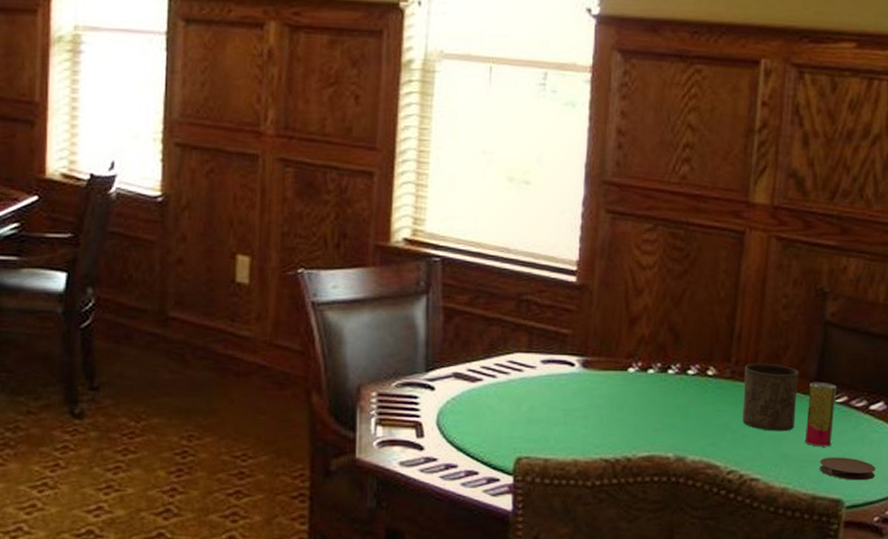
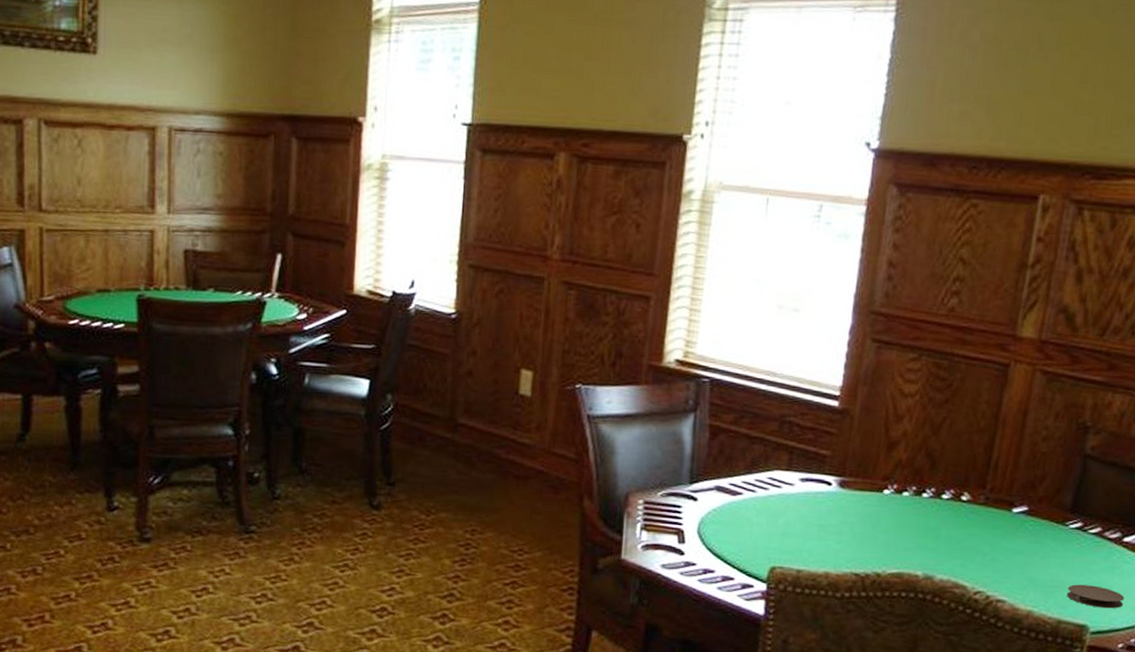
cup: present [742,363,799,432] -> none [993,491,1054,558]
beverage can: present [804,381,837,447] -> none [1053,512,1092,575]

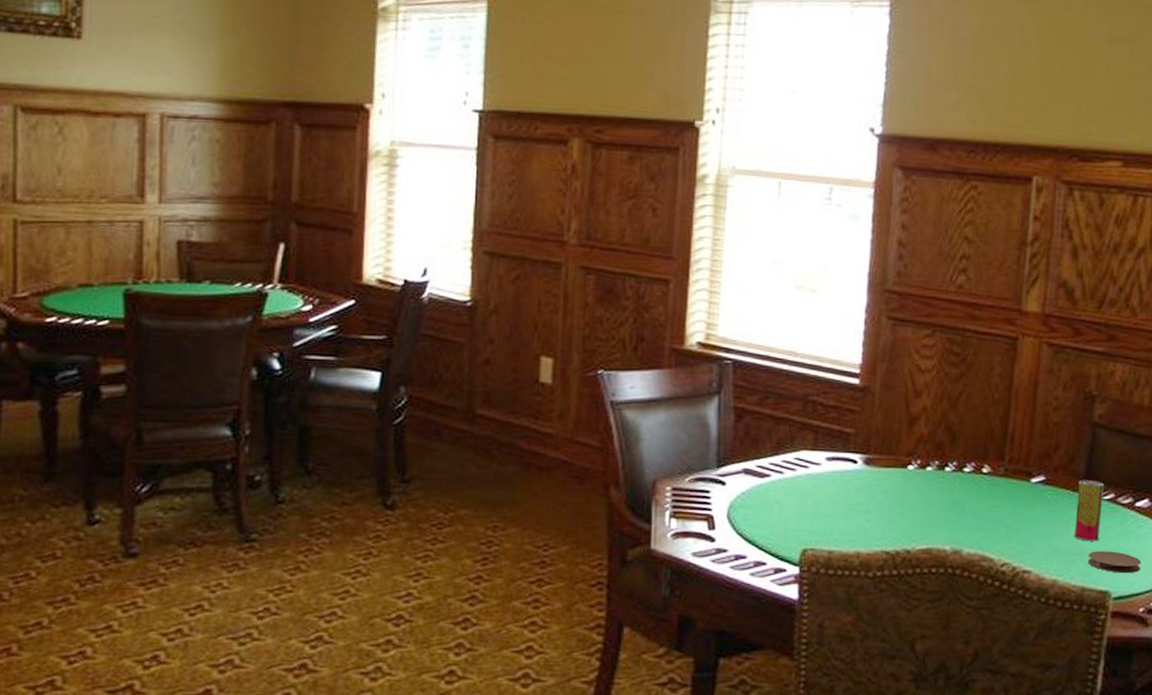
beverage can: none [1053,512,1092,575] -> present [1074,479,1104,541]

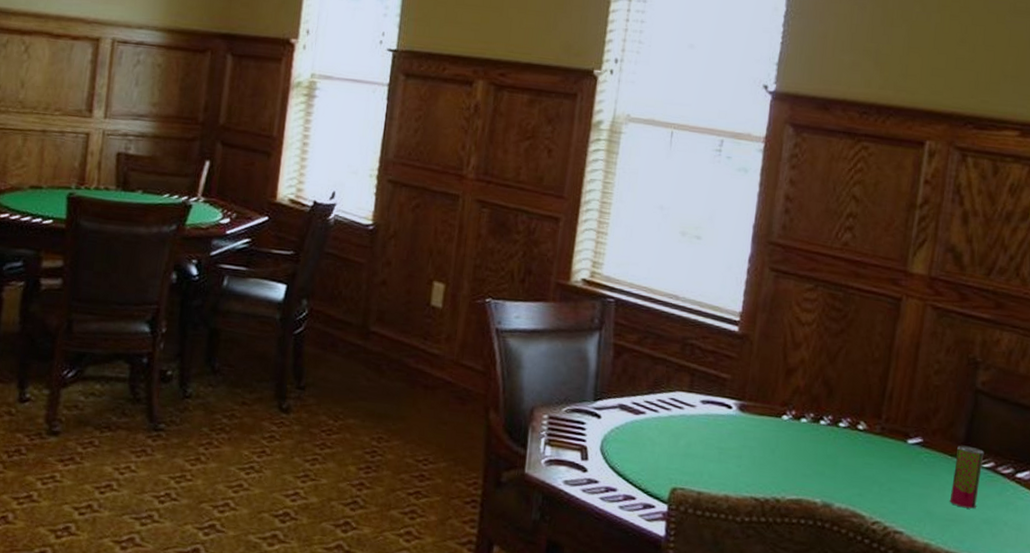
coaster: present [1087,551,1141,574] -> none [962,518,1020,545]

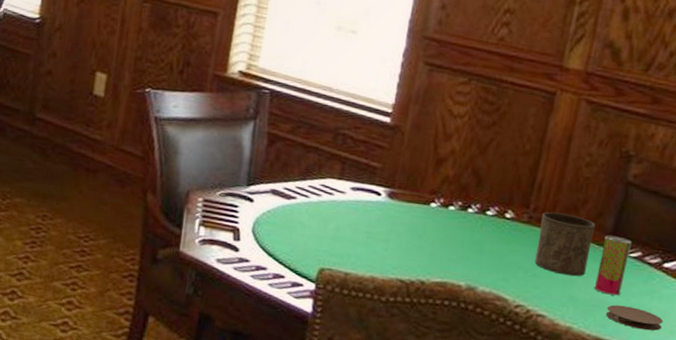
cup: none [889,422,948,490] -> present [534,212,596,277]
coaster: none [962,518,1020,545] -> present [605,305,664,331]

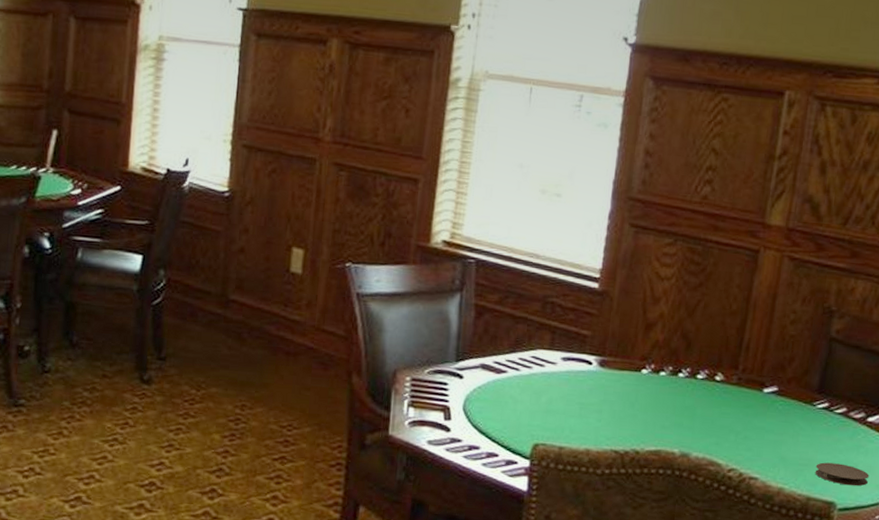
cup: present [534,212,596,277] -> none [745,372,802,437]
beverage can: present [593,235,632,296] -> none [802,392,837,453]

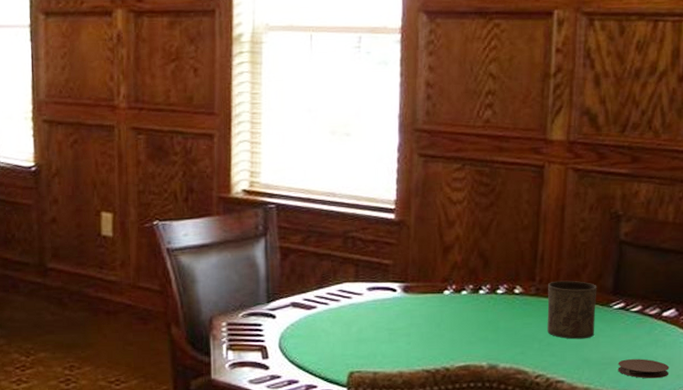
cup: none [745,372,802,437] -> present [547,280,597,340]

